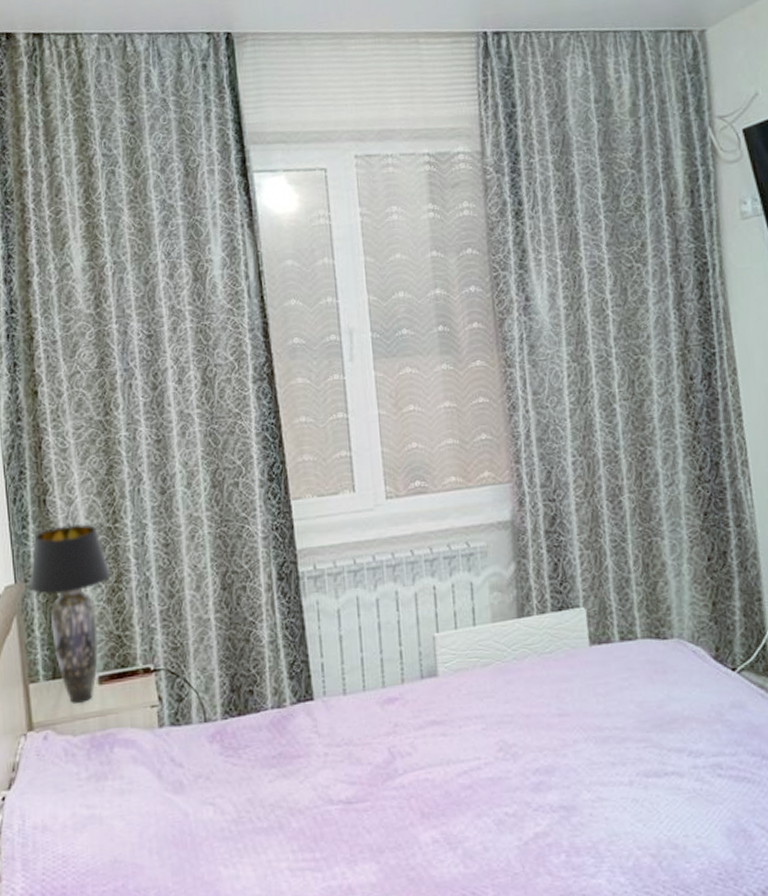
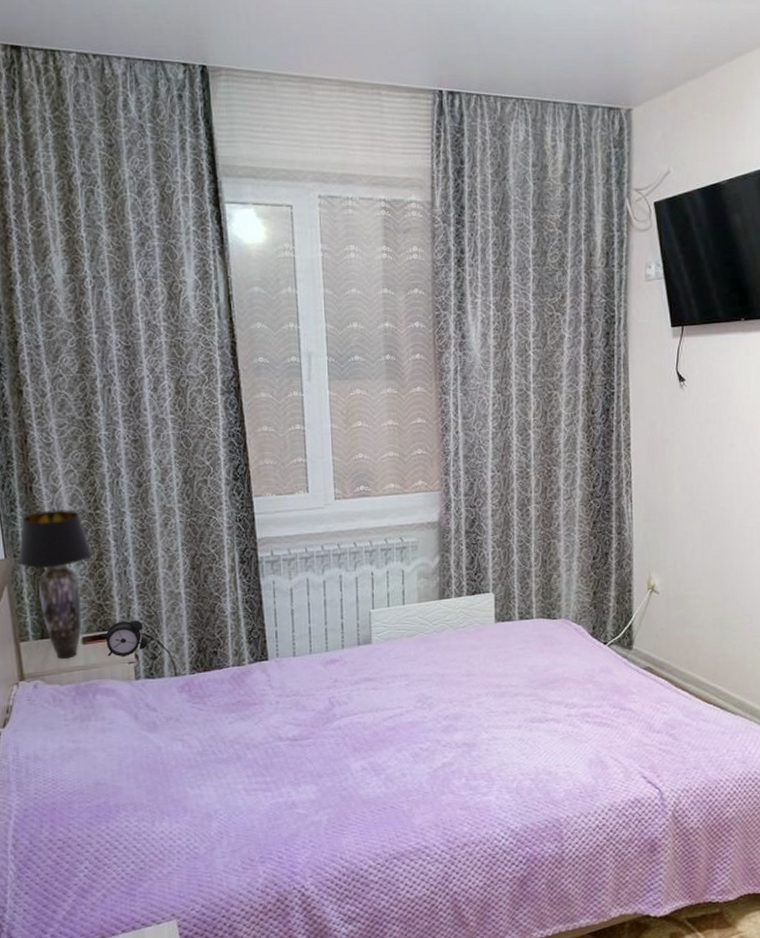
alarm clock: none [120,653,175,700] -> present [101,620,150,657]

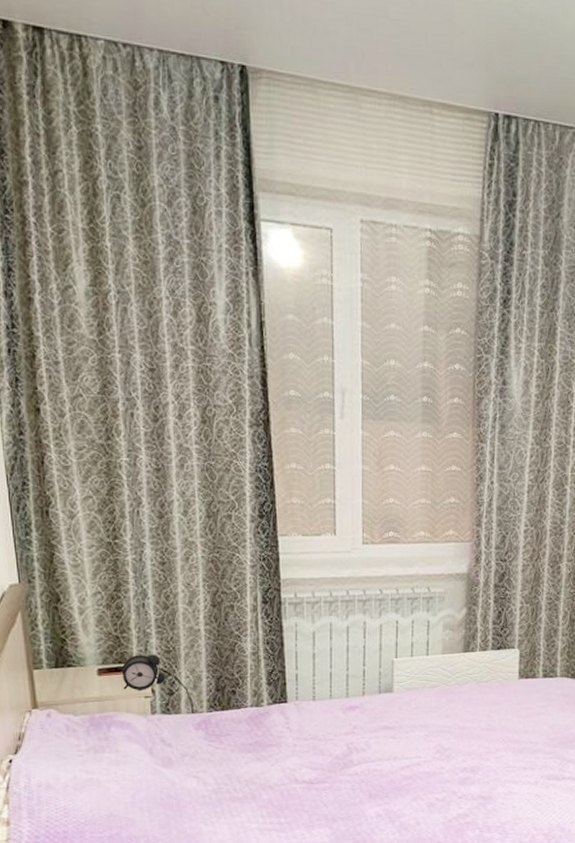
table lamp: present [17,509,92,660] -> none [32,535,110,690]

